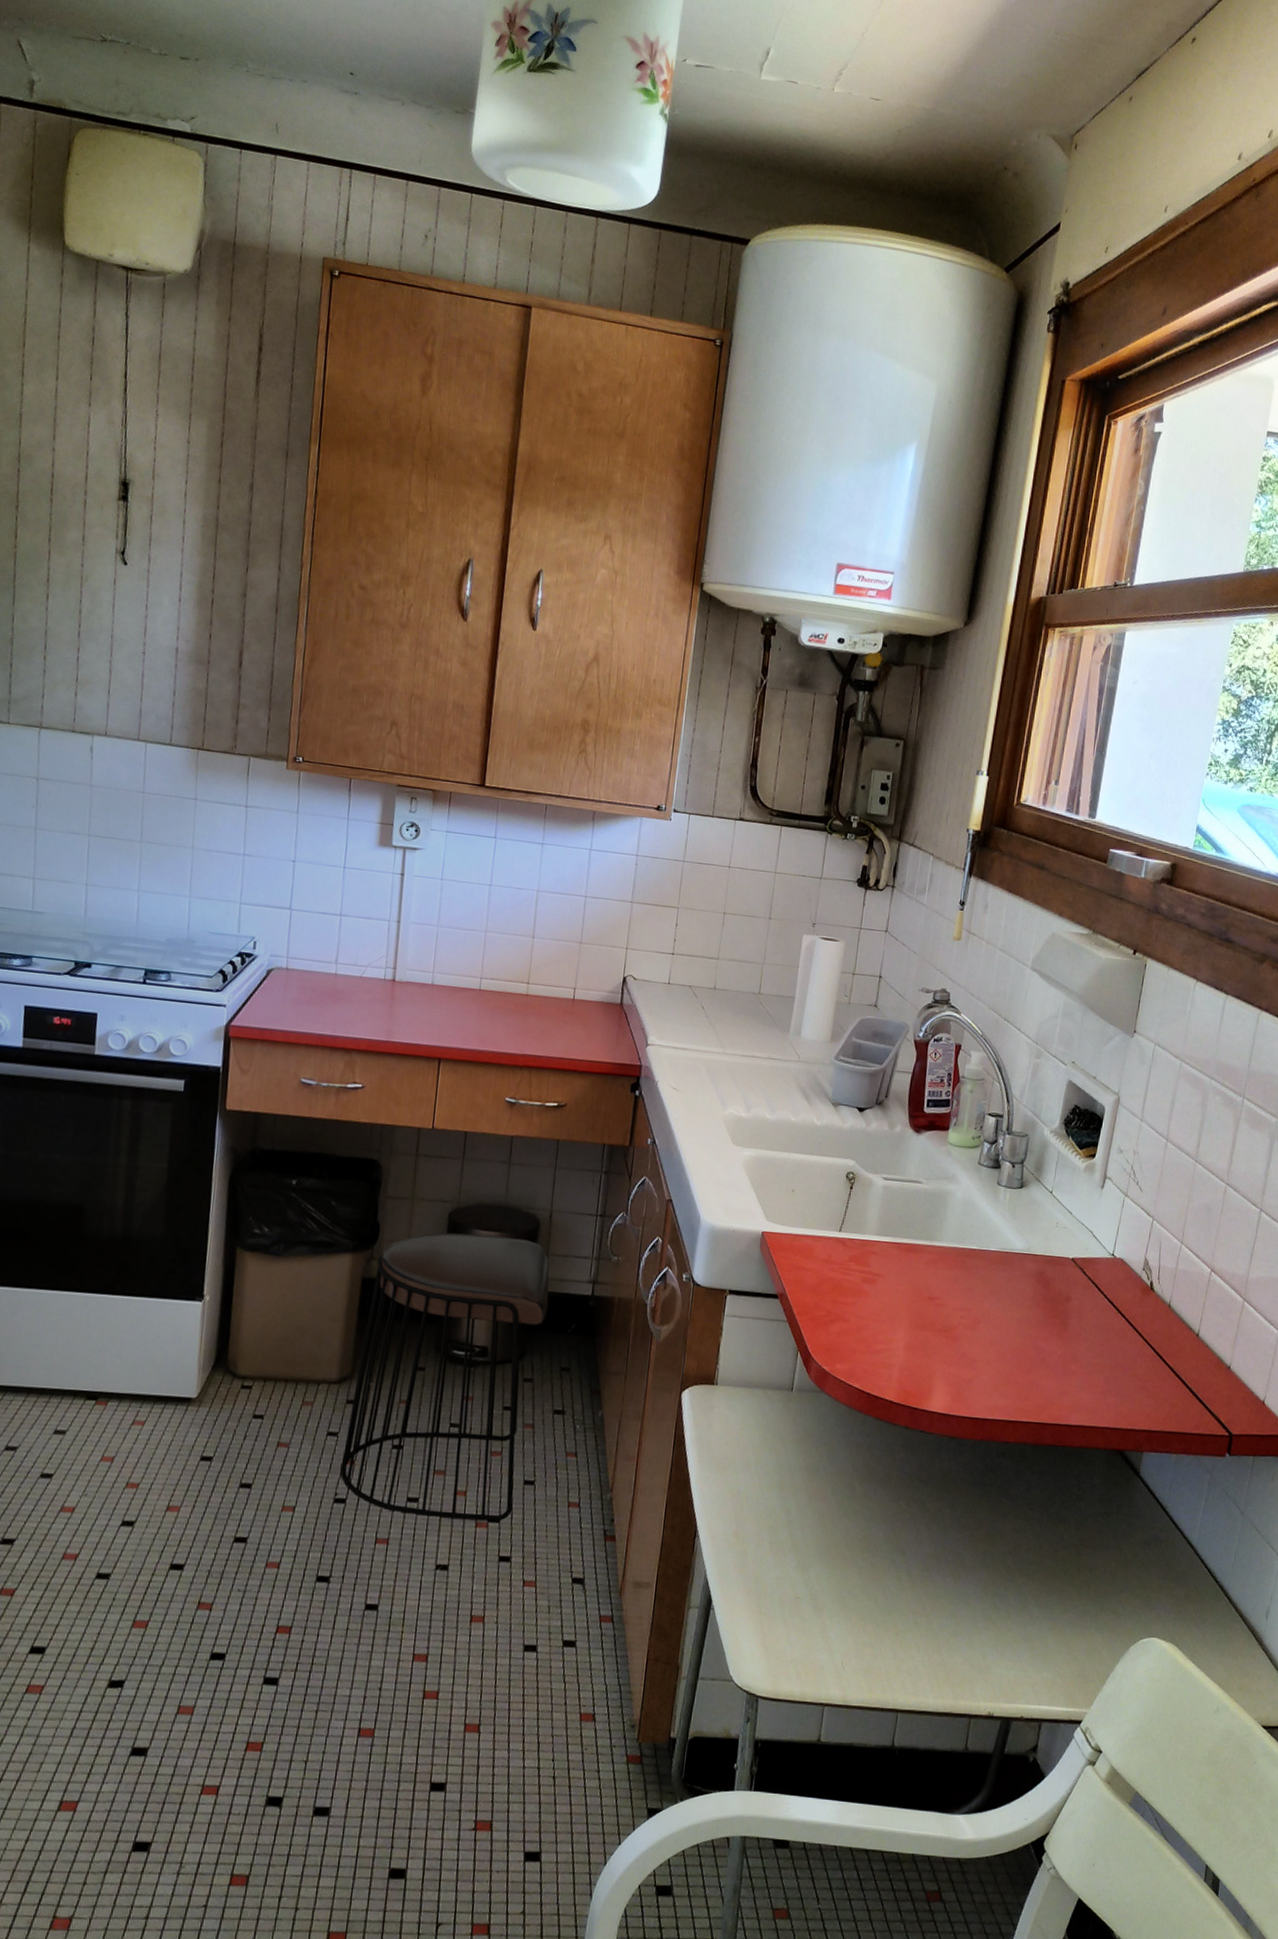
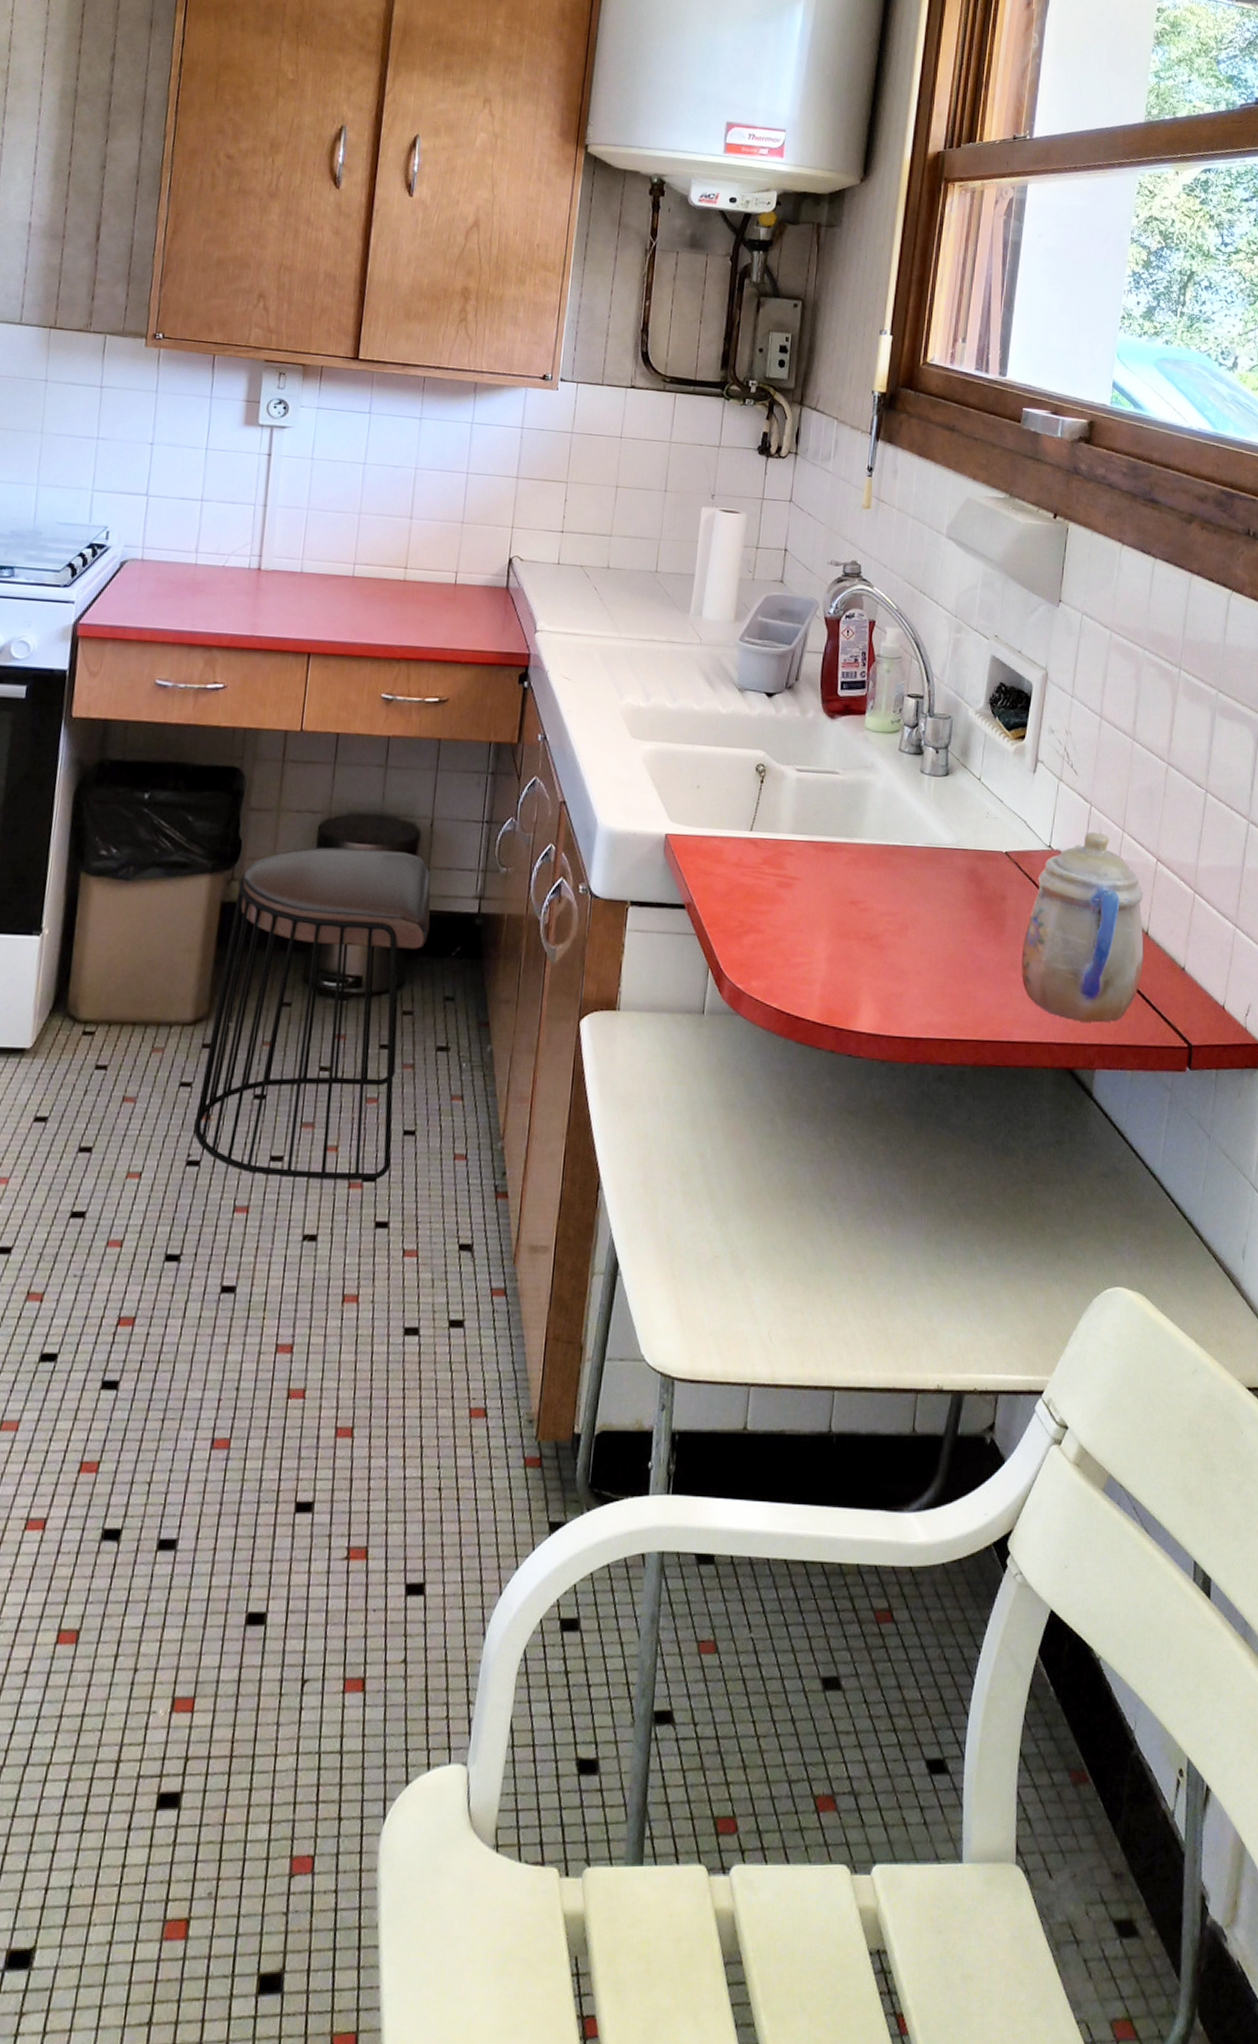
teapot: none [1080,1243,1197,1412] -> present [1020,832,1144,1023]

